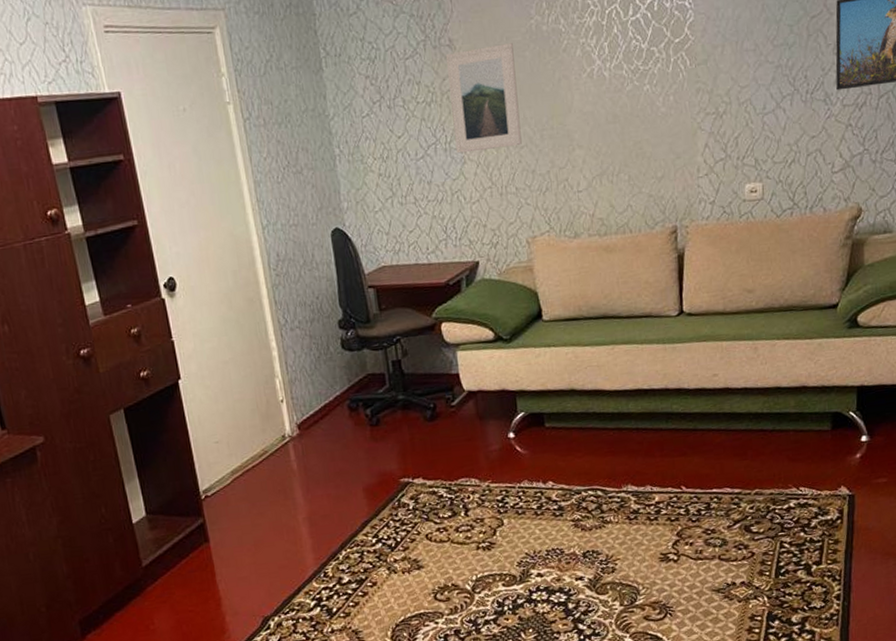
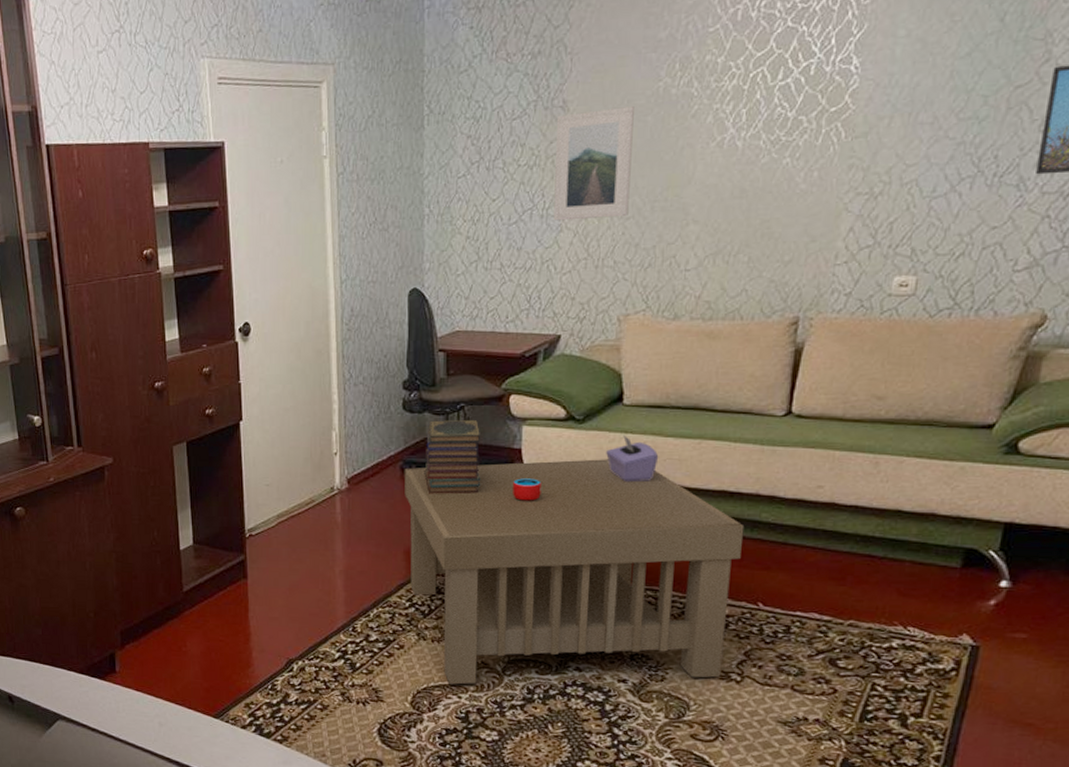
coffee table: none [351,373,661,612] -> present [404,459,745,685]
book stack: none [368,351,427,429] -> present [424,420,481,494]
mug: none [456,400,483,424] -> present [513,478,541,502]
tissue box: none [534,348,581,393] -> present [606,434,659,482]

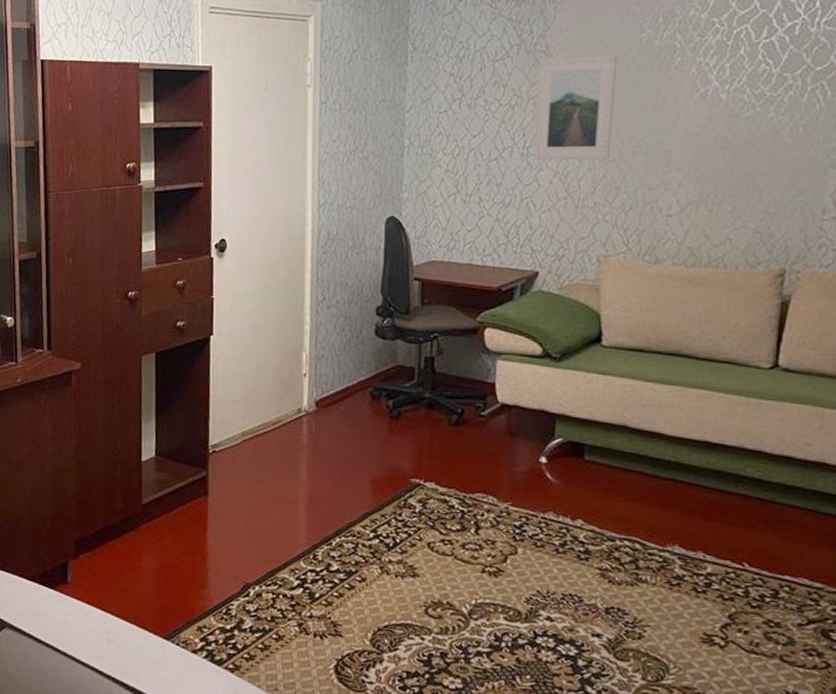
coffee table: present [404,459,745,685] -> none [373,394,729,640]
book stack: present [424,420,481,494] -> none [394,348,454,426]
mug: present [513,478,541,502] -> none [485,413,515,439]
tissue box: present [606,434,659,482] -> none [583,376,639,426]

